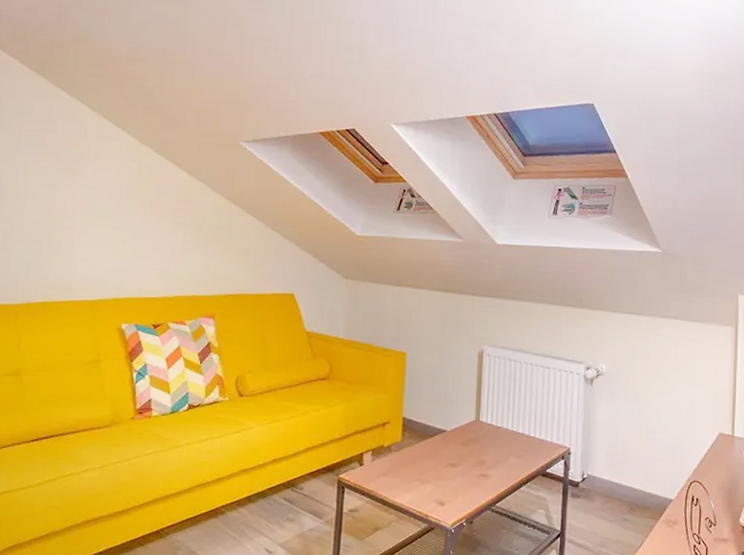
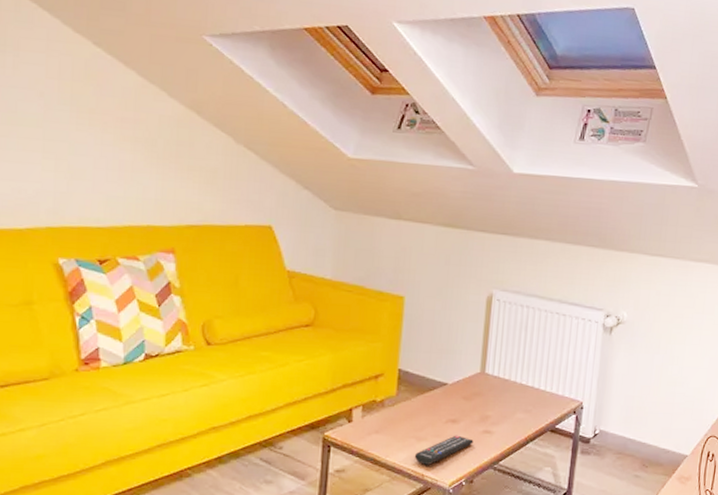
remote control: none [418,478,472,506] -> present [414,435,474,465]

